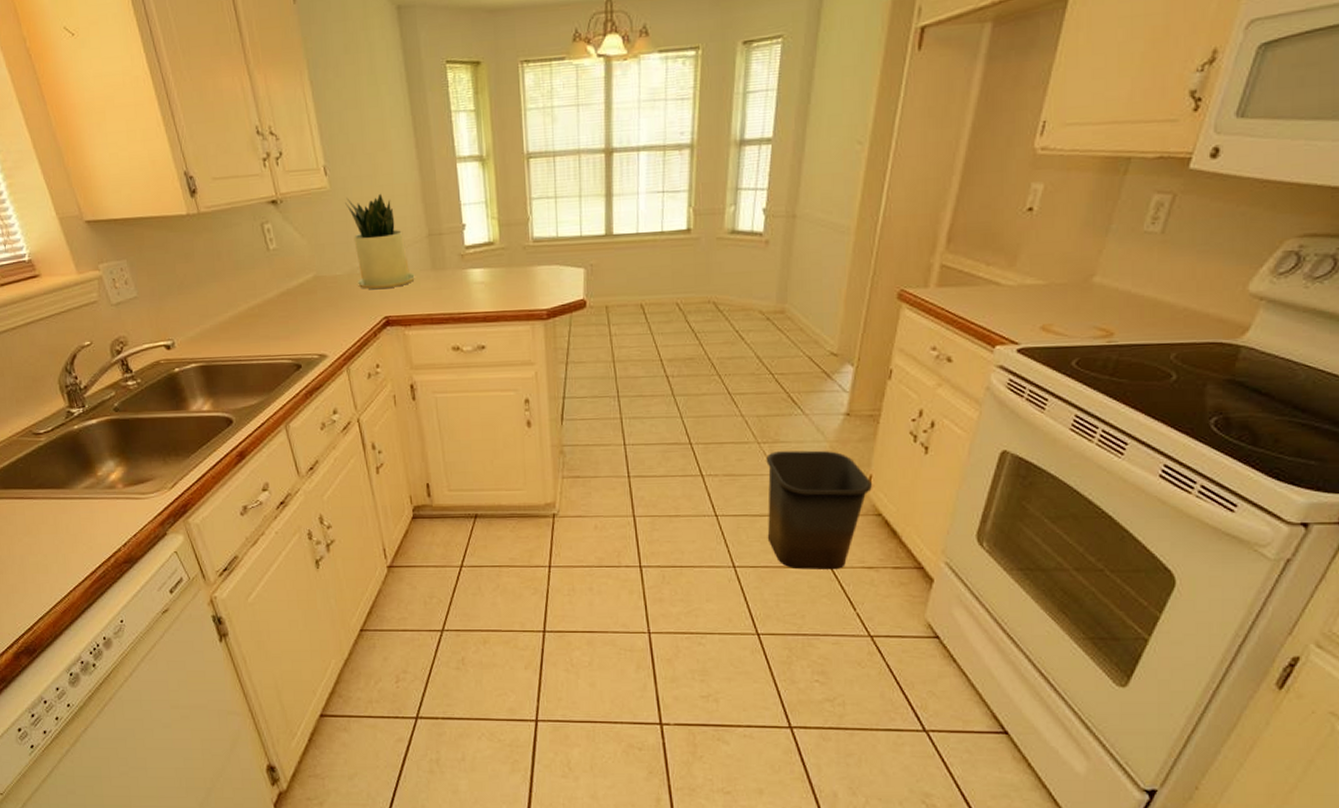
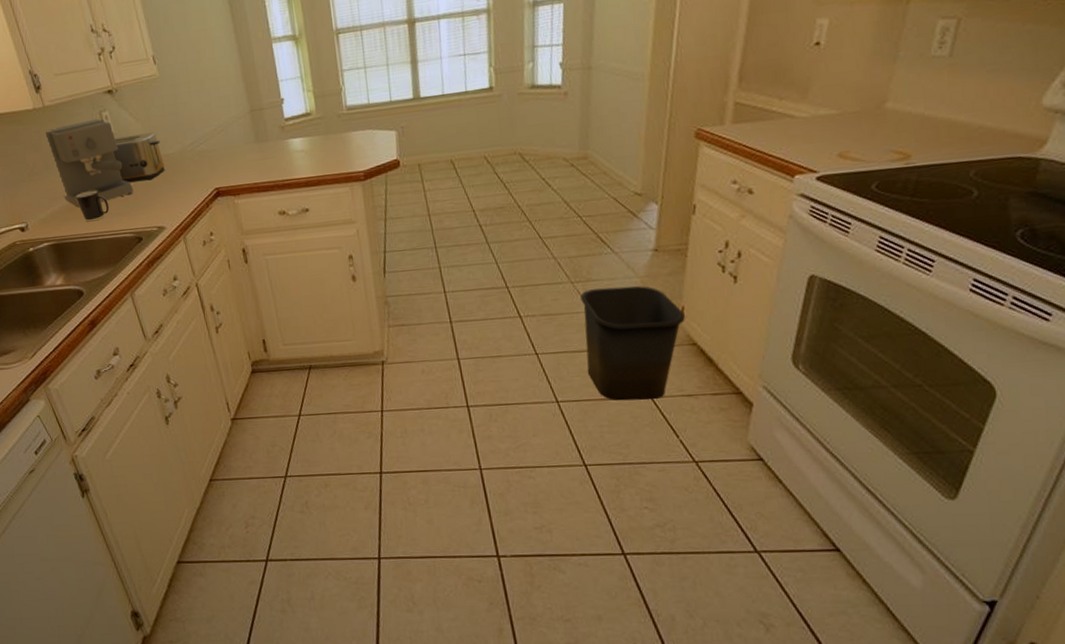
coffee maker: none [198,230,295,329] -> present [44,118,134,209]
mug: none [228,309,267,344] -> present [75,190,110,222]
toaster: none [274,250,330,304] -> present [113,132,165,183]
planter: present [345,193,415,290] -> none [174,76,241,164]

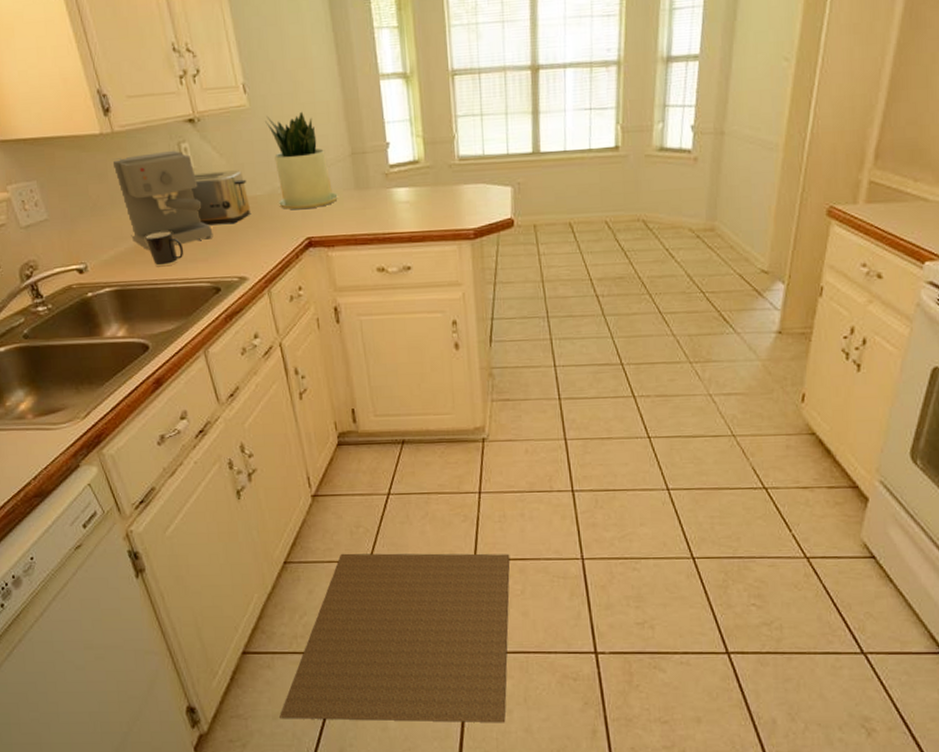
planter: none [174,76,241,164] -> present [265,111,338,210]
doormat: none [213,466,418,623] -> present [280,553,510,723]
waste bin: present [580,286,686,401] -> none [698,369,806,491]

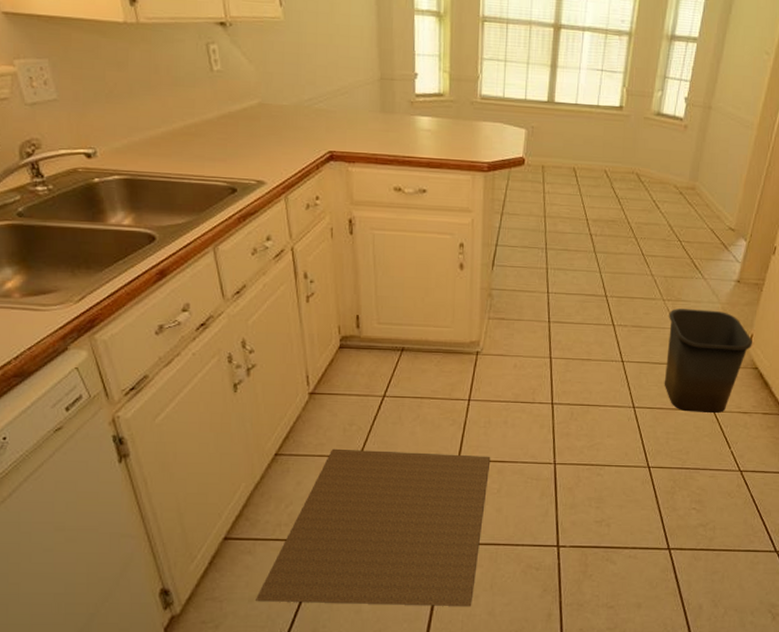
coffee maker: present [112,150,213,251] -> none [134,49,234,145]
mug: present [144,231,184,267] -> none [161,127,203,162]
toaster: present [191,170,250,226] -> none [216,75,275,129]
planter: present [265,111,338,210] -> none [299,31,363,125]
waste bin: none [698,369,806,491] -> present [664,308,753,413]

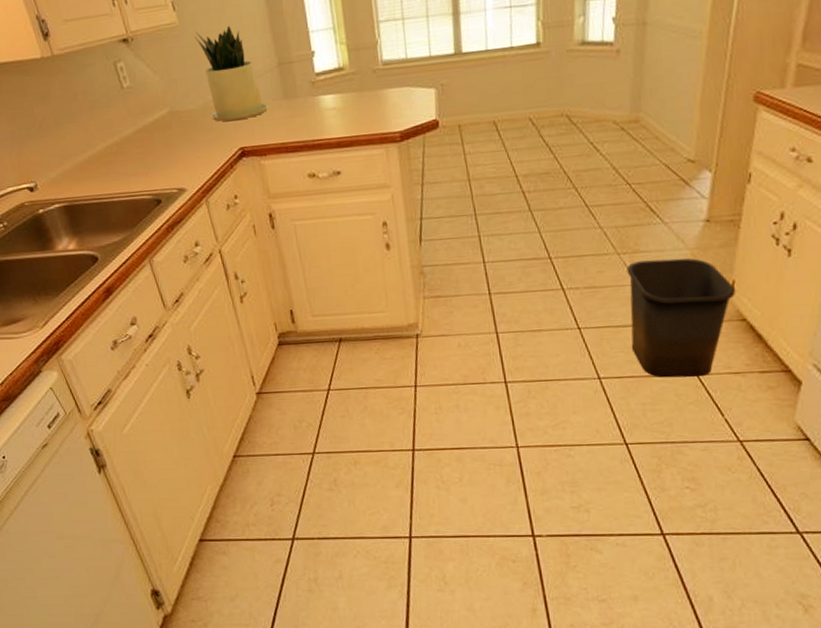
doormat: present [256,448,491,607] -> none [236,443,449,603]
planter: none [299,31,363,125] -> present [195,25,268,122]

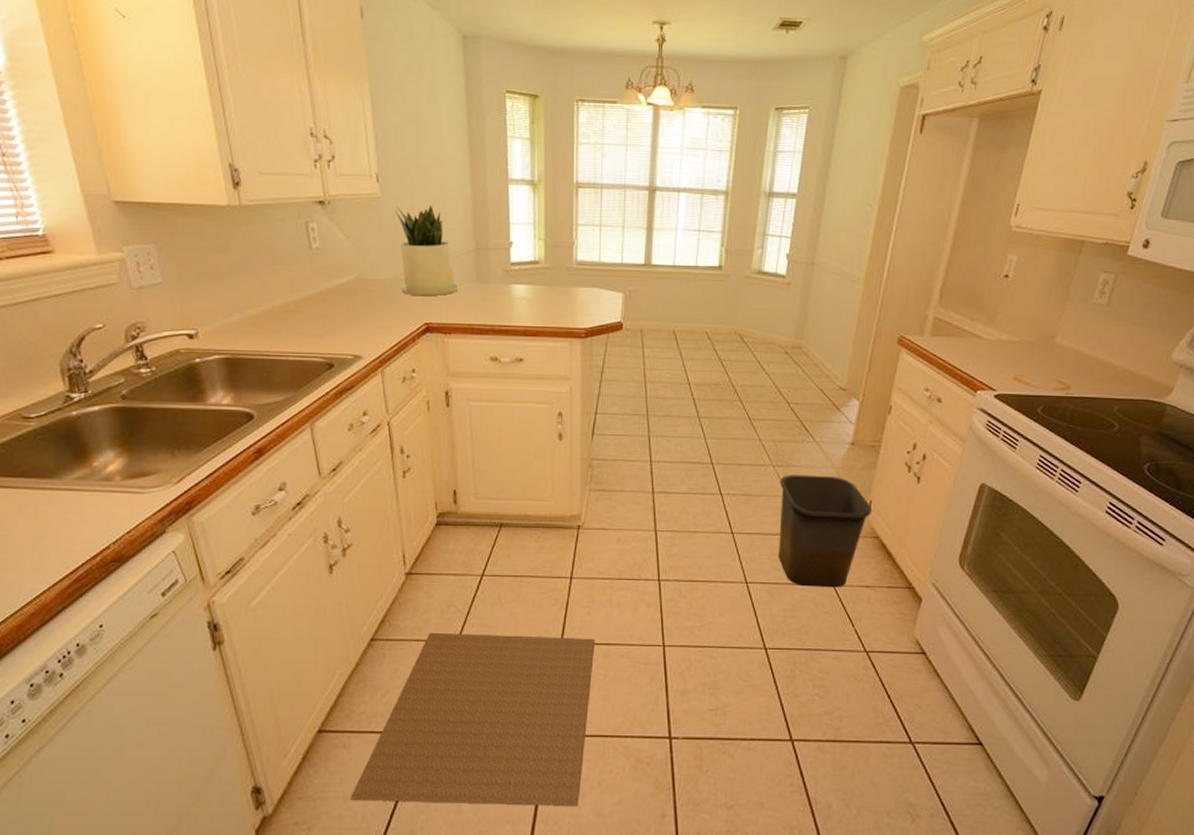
doormat: none [236,443,449,603] -> present [350,632,595,807]

